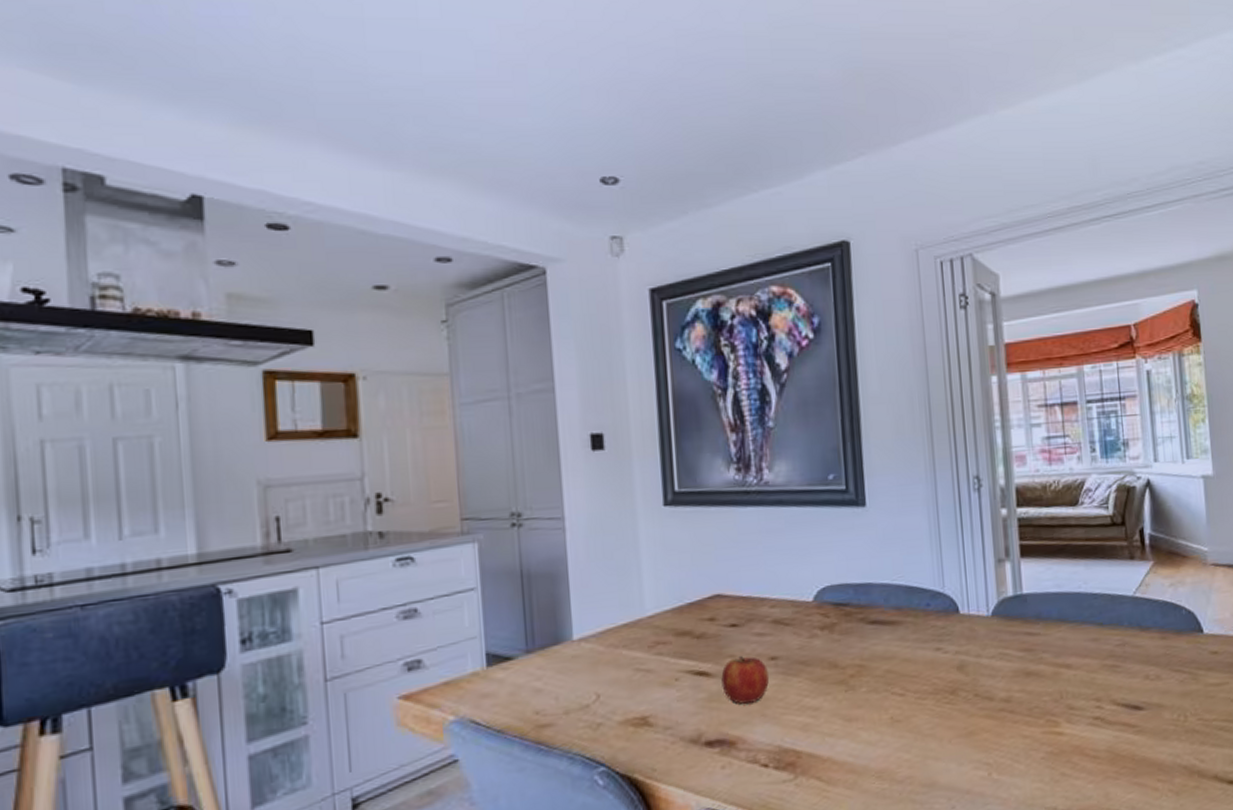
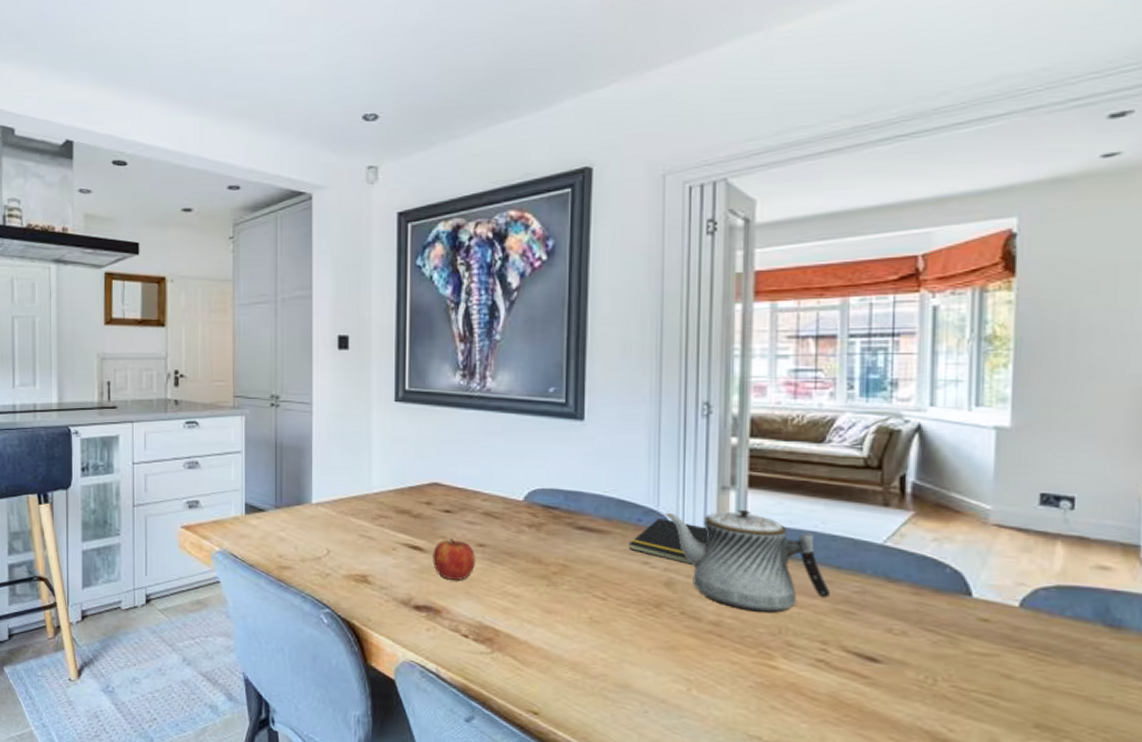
notepad: none [921,600,991,644] -> present [630,519,707,565]
teapot: none [950,579,1098,681] -> present [665,509,830,613]

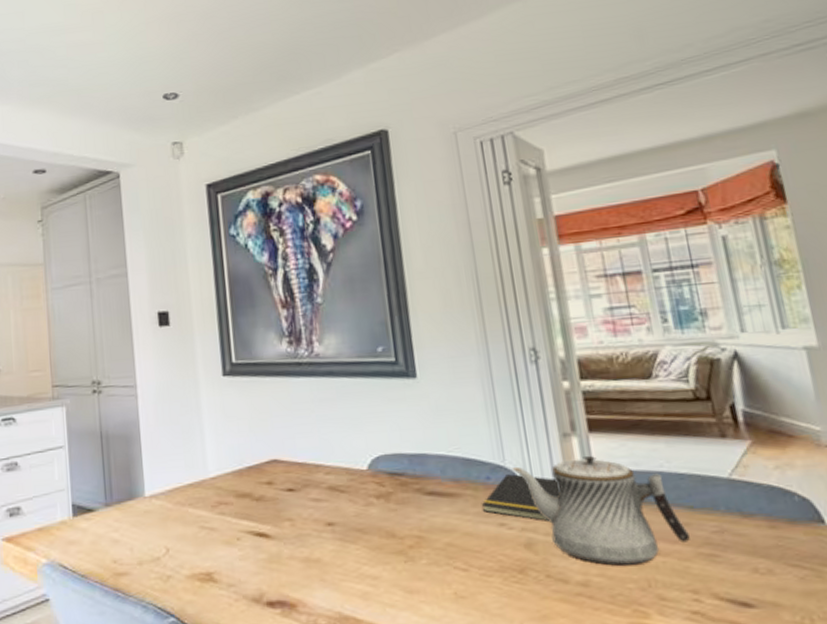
fruit: present [433,538,476,580] -> none [280,519,328,567]

